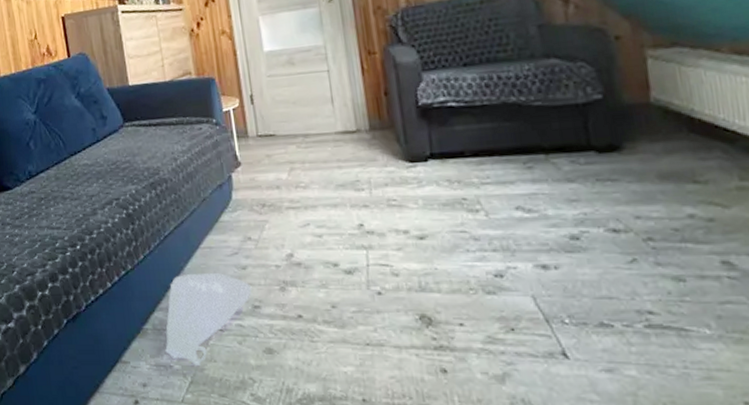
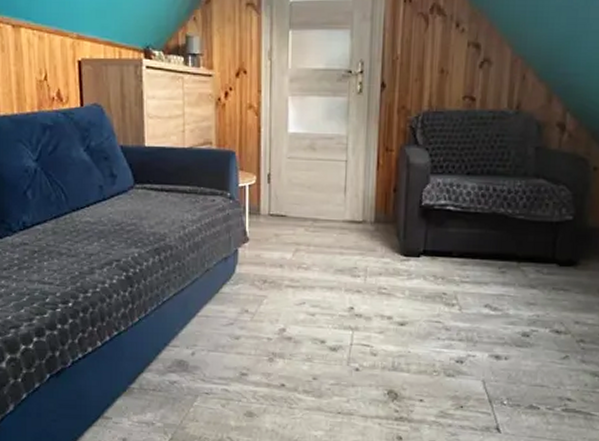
bag: present [164,272,252,367] -> none [148,339,242,425]

